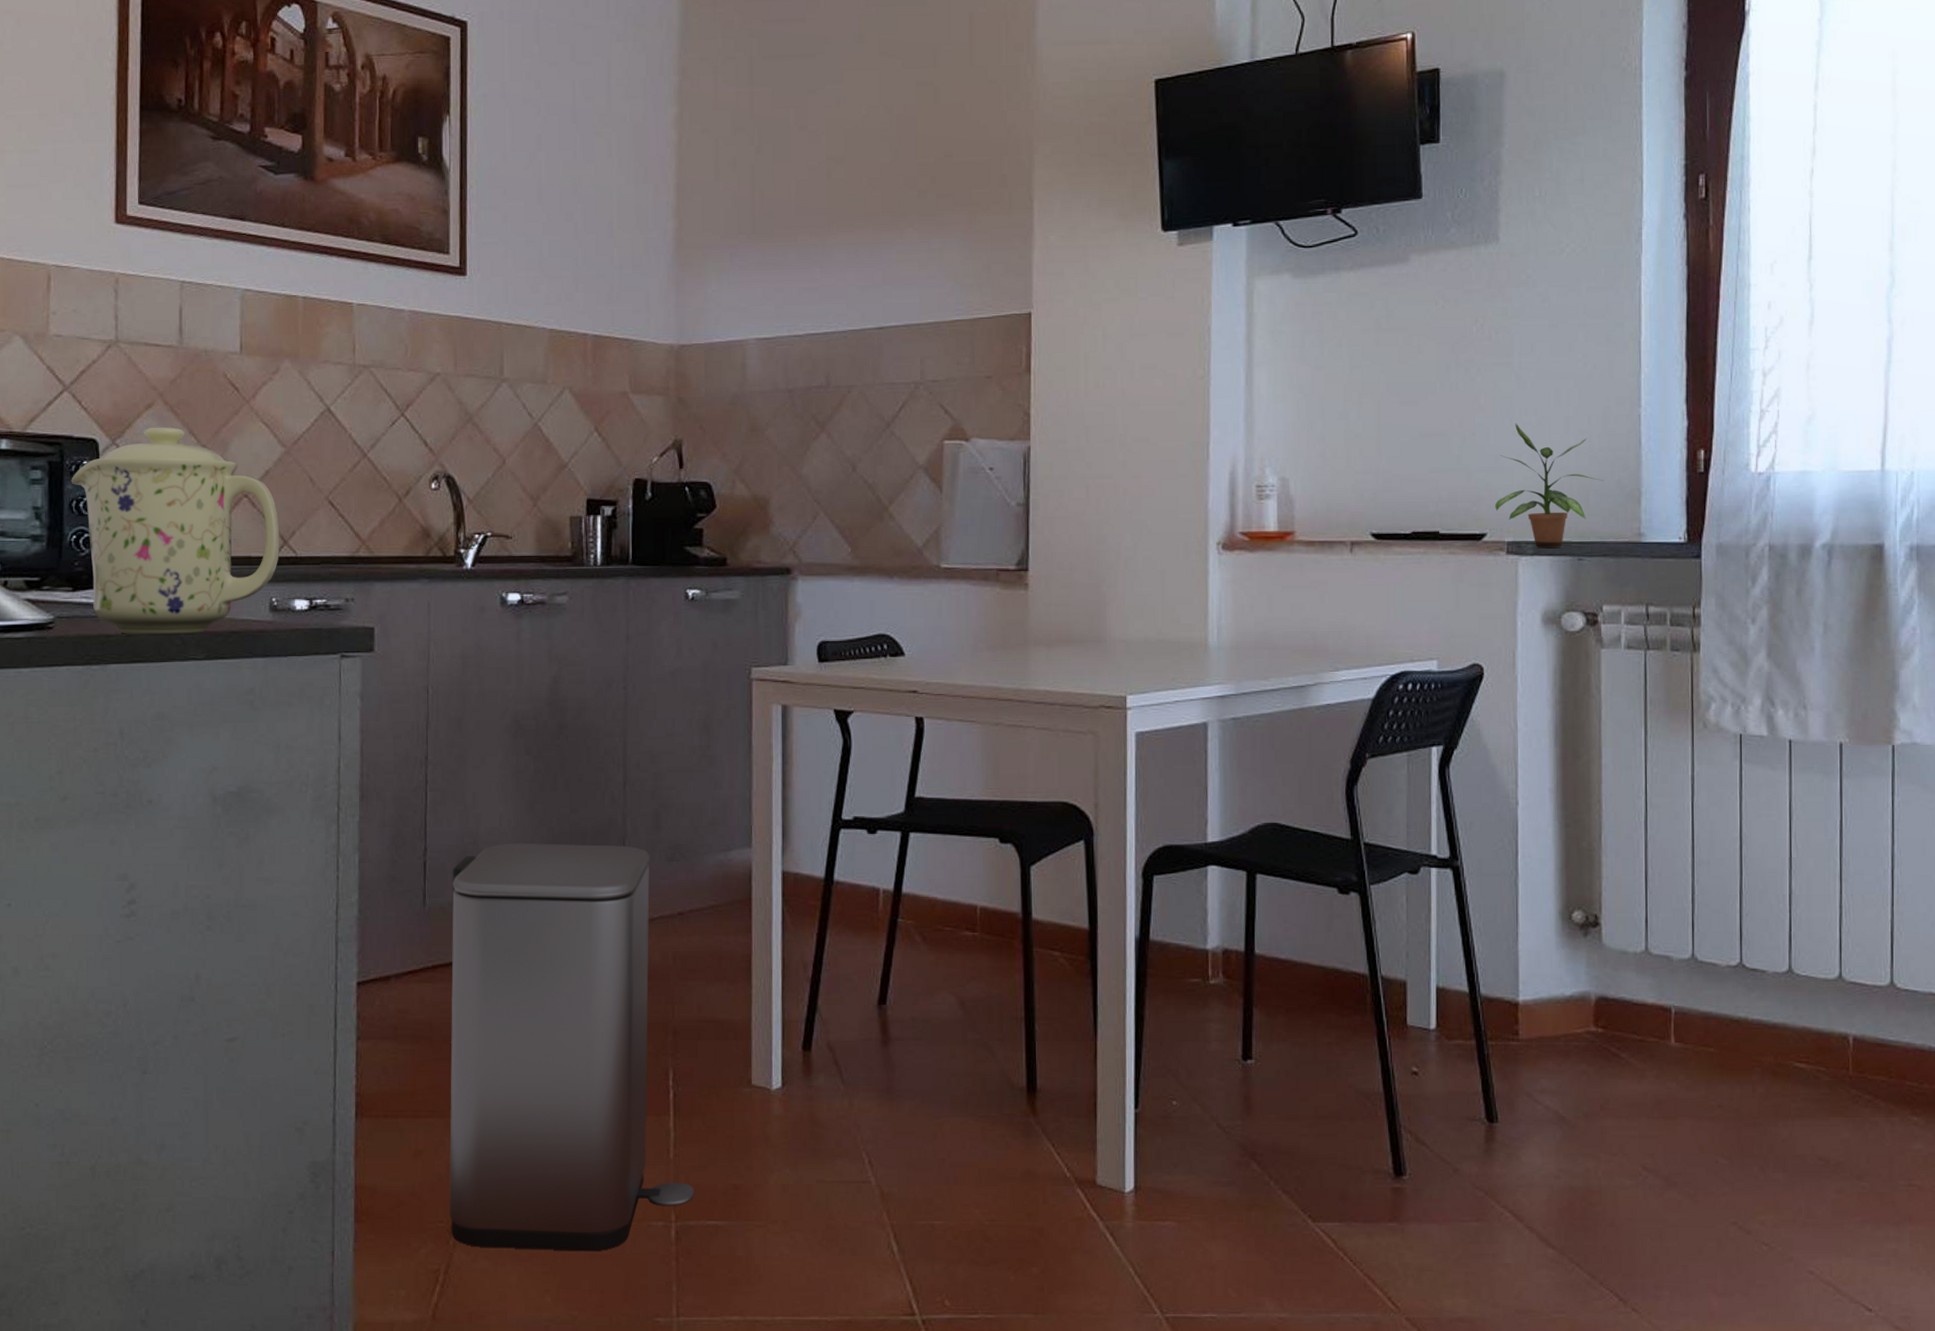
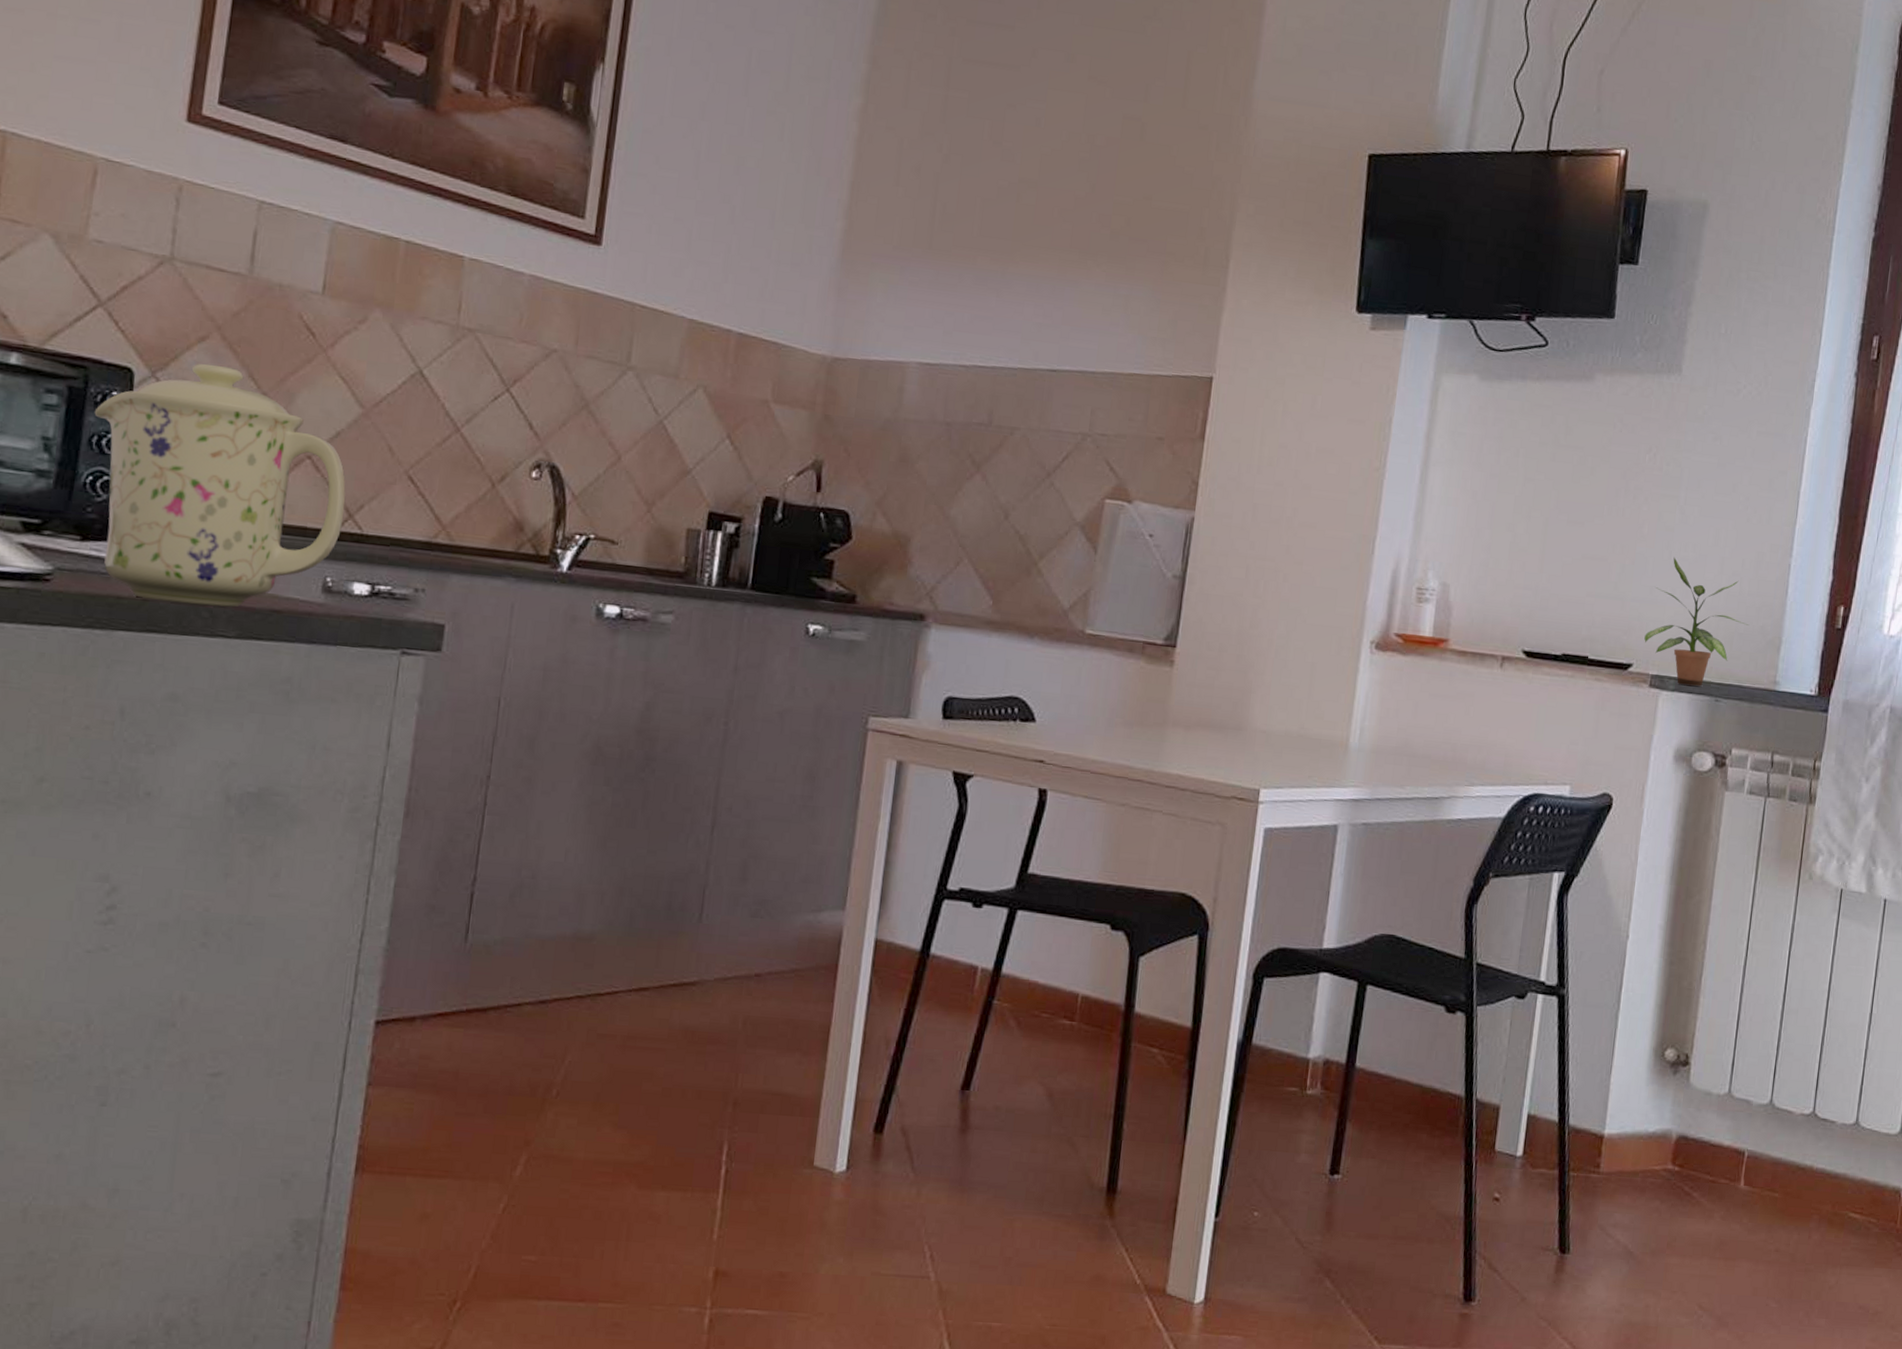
pedal bin: present [449,843,694,1251] -> none [452,881,736,1336]

